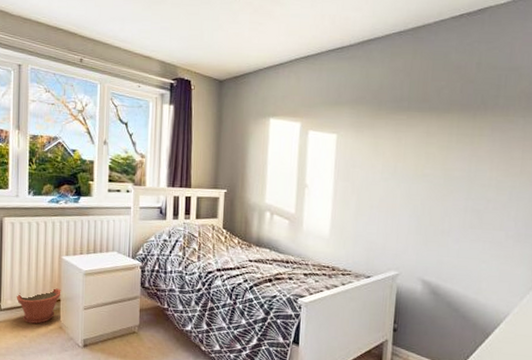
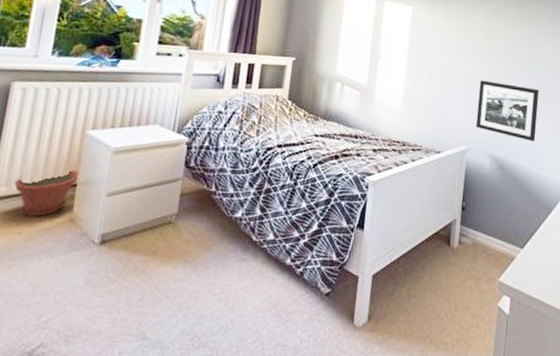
picture frame: none [406,206,476,267] -> present [475,80,540,142]

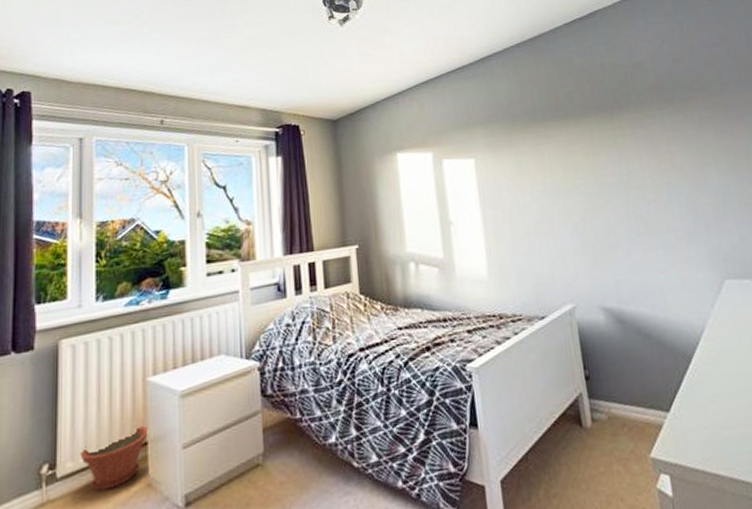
picture frame: present [475,80,540,142] -> none [569,220,651,282]

